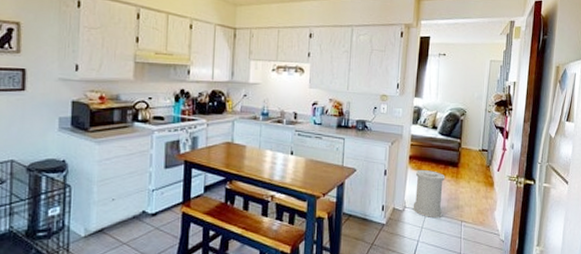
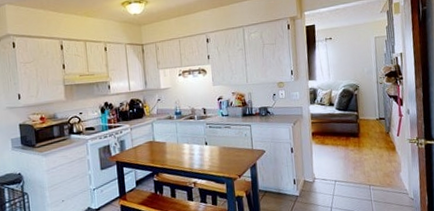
trash can: present [413,170,446,217] -> none [319,143,350,185]

